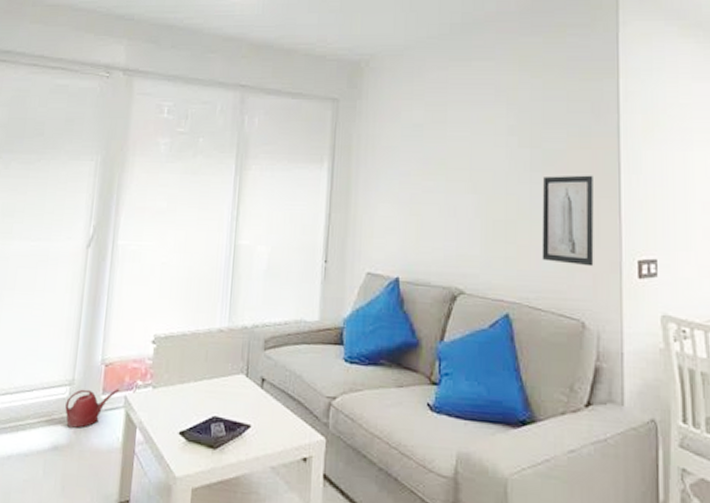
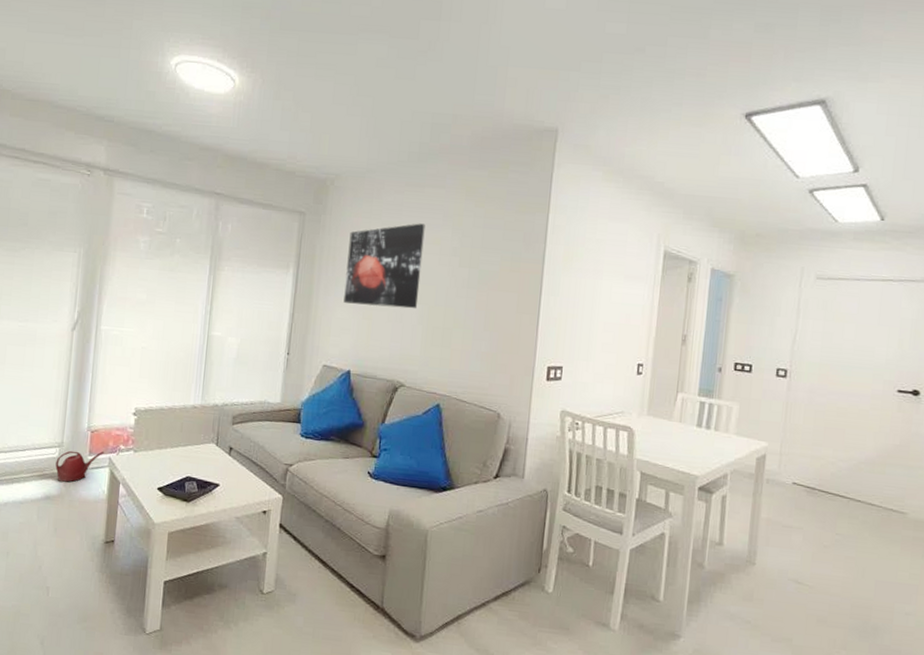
wall art: none [387,101,475,200] -> present [343,223,425,309]
wall art: present [542,175,594,267] -> none [470,293,519,370]

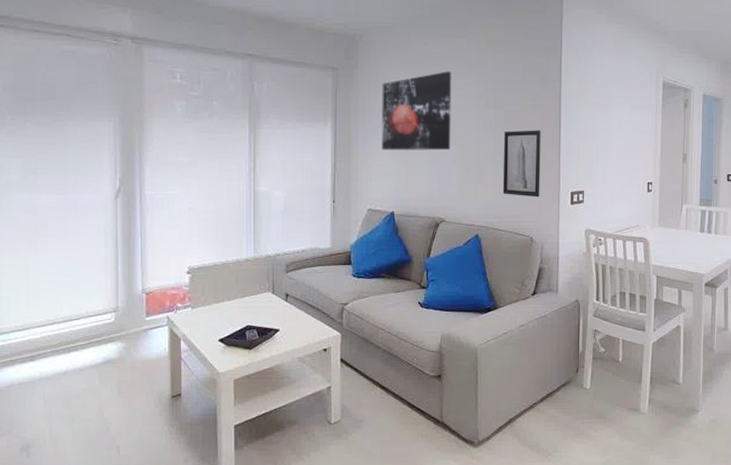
watering can: present [55,450,105,483] -> none [113,311,162,346]
wall art: none [470,293,519,370] -> present [502,130,541,198]

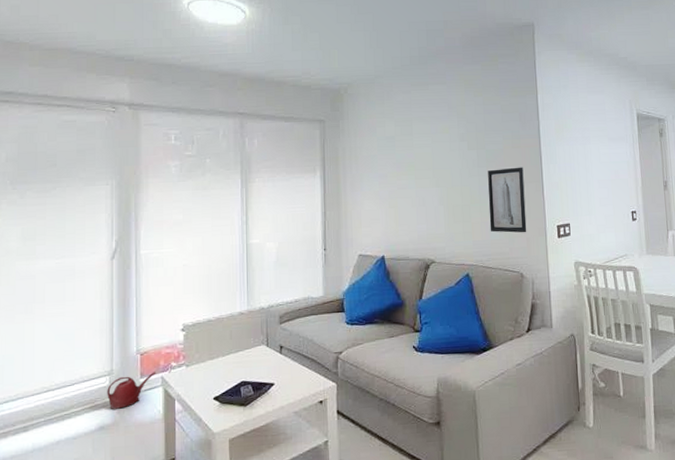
watering can: none [113,311,162,346] -> present [107,372,157,411]
wall art: present [382,71,452,151] -> none [367,116,437,196]

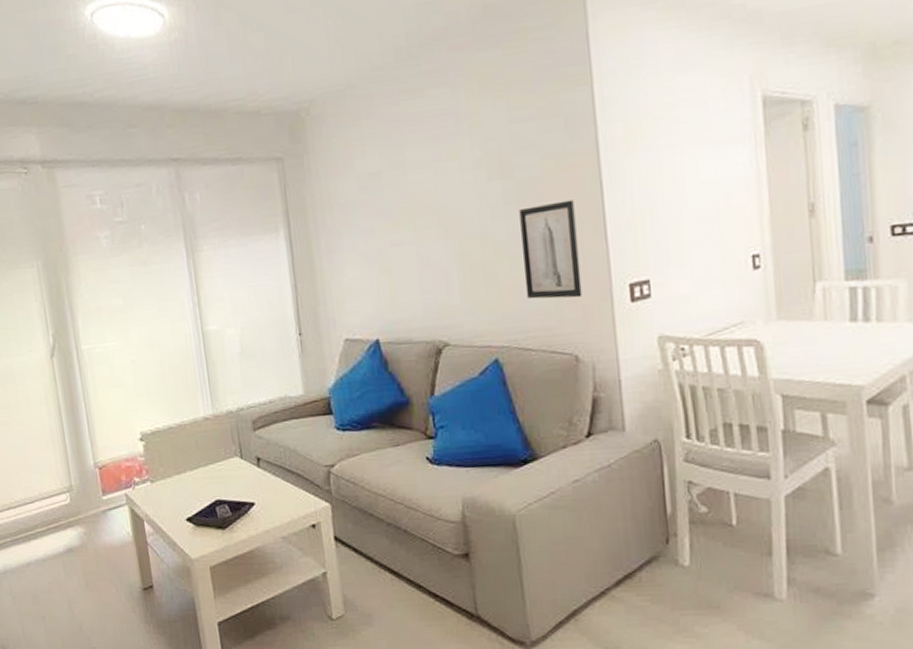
watering can: present [107,372,157,411] -> none [69,488,120,531]

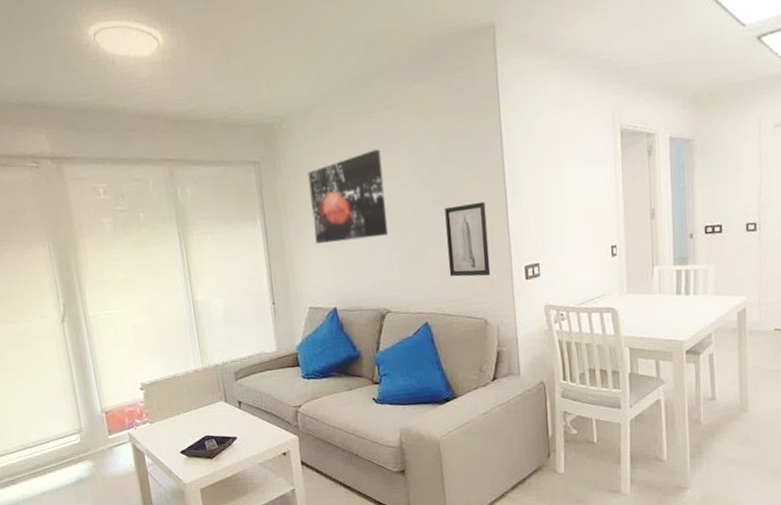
wall art: none [342,136,446,258] -> present [308,149,389,244]

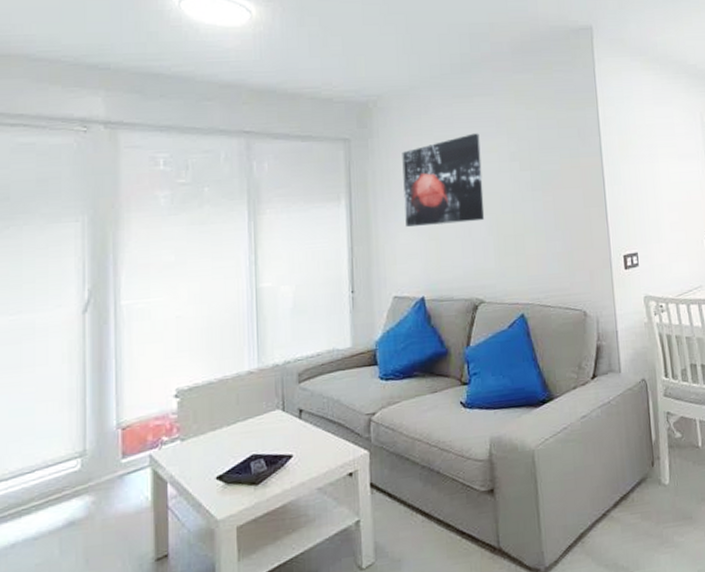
wall art: present [445,201,491,277] -> none [543,189,590,265]

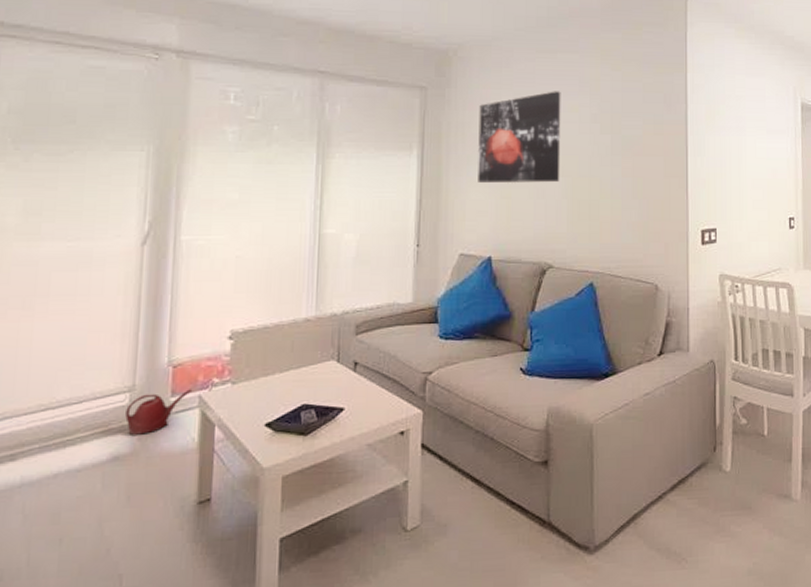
watering can: none [78,449,143,501] -> present [125,389,193,437]

